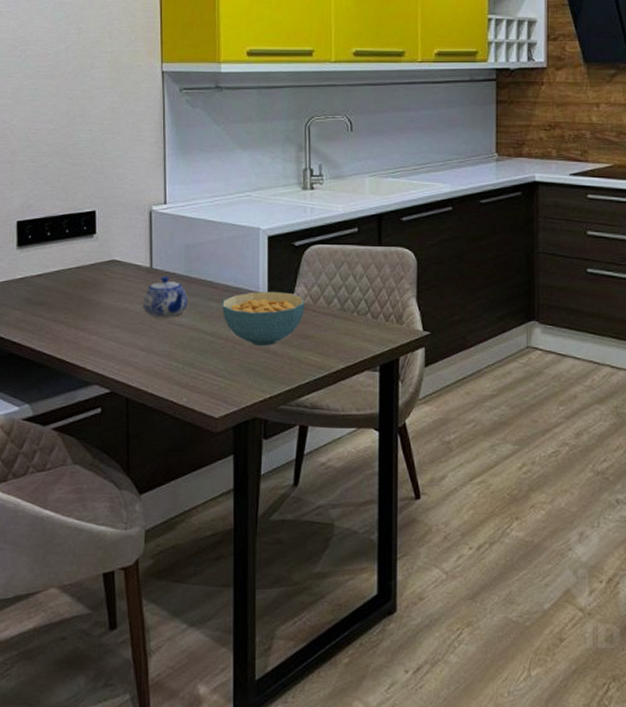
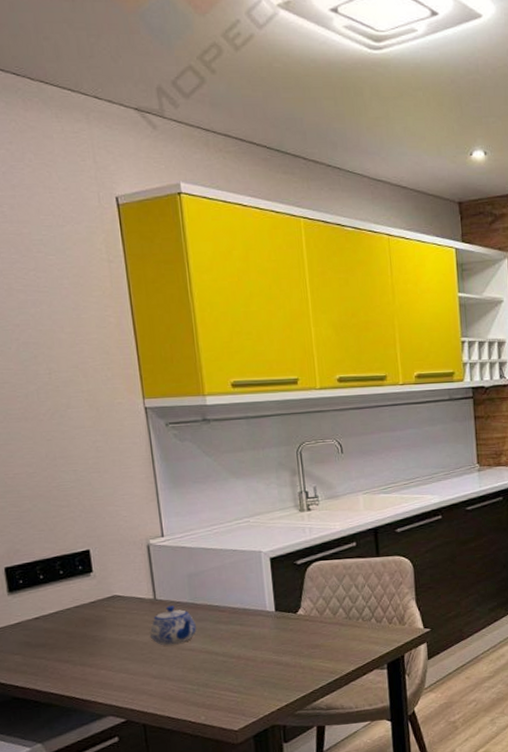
cereal bowl: present [222,291,305,347] -> none [231,608,312,660]

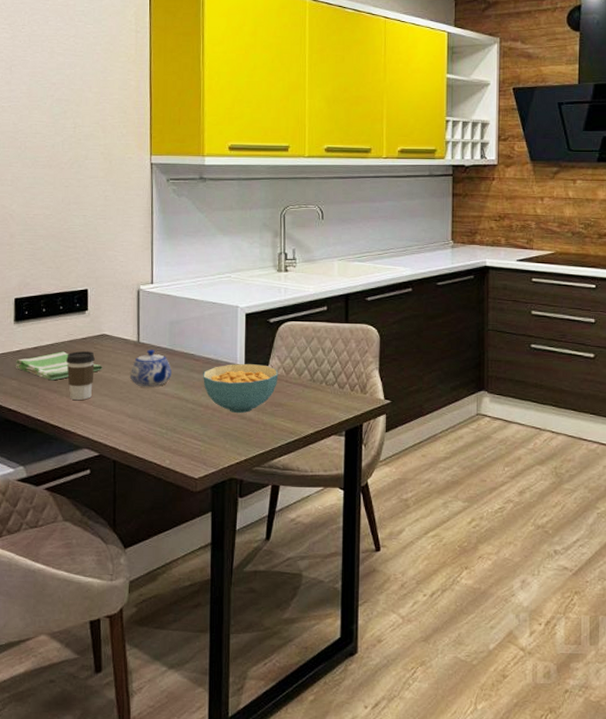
dish towel: none [15,618,119,651] -> present [15,351,104,381]
coffee cup: none [75,615,110,668] -> present [66,351,95,401]
cereal bowl: none [231,608,312,660] -> present [203,363,279,414]

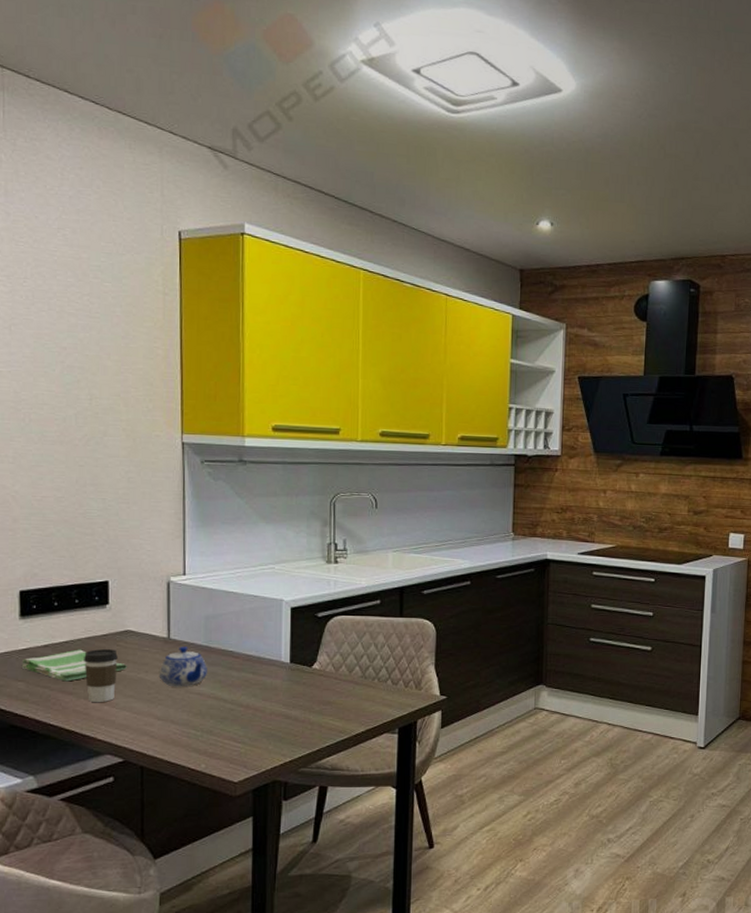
cereal bowl: present [203,363,279,414] -> none [243,660,327,713]

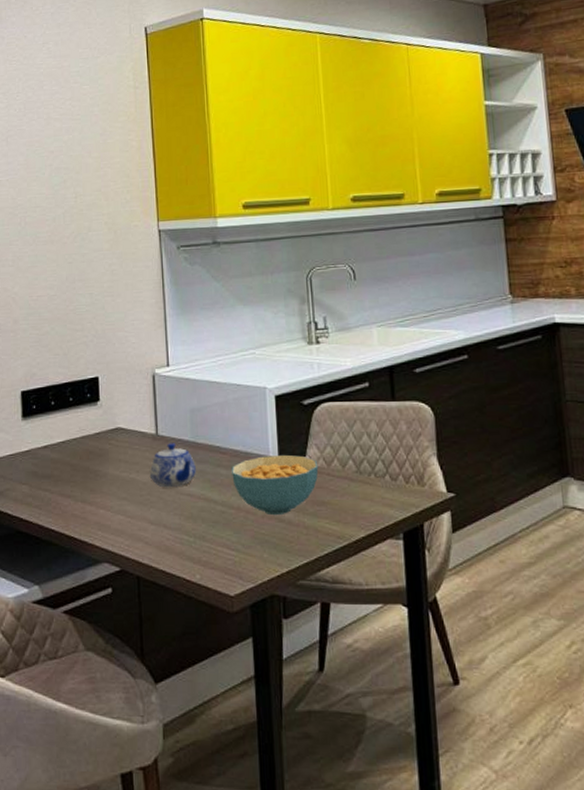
dish towel: present [21,649,128,682] -> none [24,449,120,484]
coffee cup: present [84,649,118,703] -> none [79,448,111,506]
cereal bowl: none [243,660,327,713] -> present [232,454,319,516]

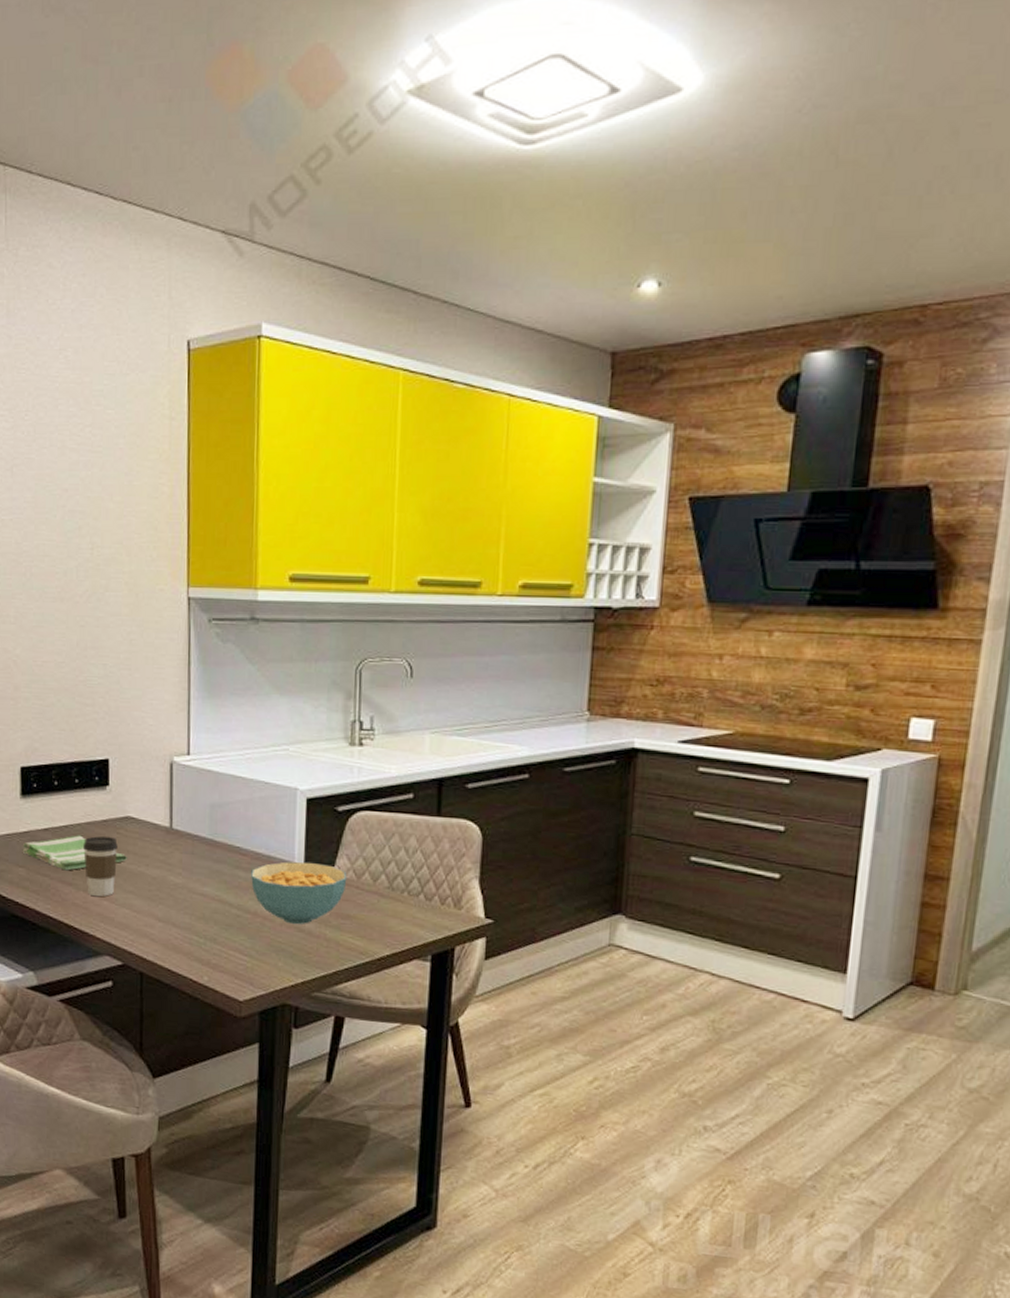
dish towel: none [24,449,120,484] -> present [22,835,128,871]
coffee cup: none [79,448,111,506] -> present [83,836,118,897]
teapot: present [149,443,197,488] -> none [160,838,213,886]

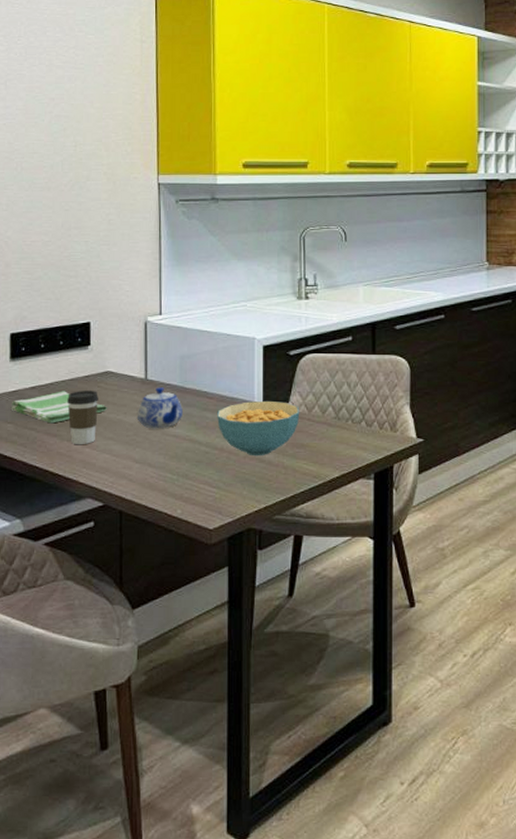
teapot: none [160,838,213,886] -> present [136,387,184,429]

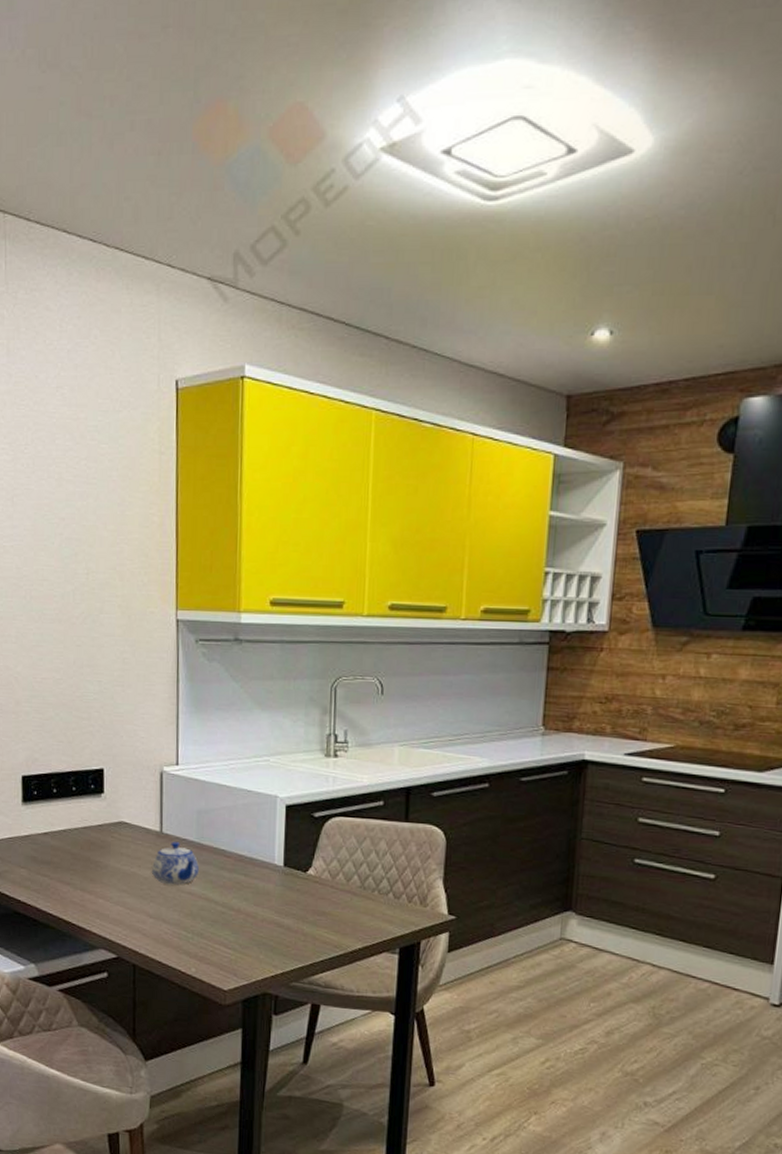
dish towel: present [11,391,108,424] -> none [23,838,122,872]
coffee cup: present [67,391,98,445] -> none [80,840,112,896]
cereal bowl: present [217,400,300,457] -> none [235,863,323,921]

